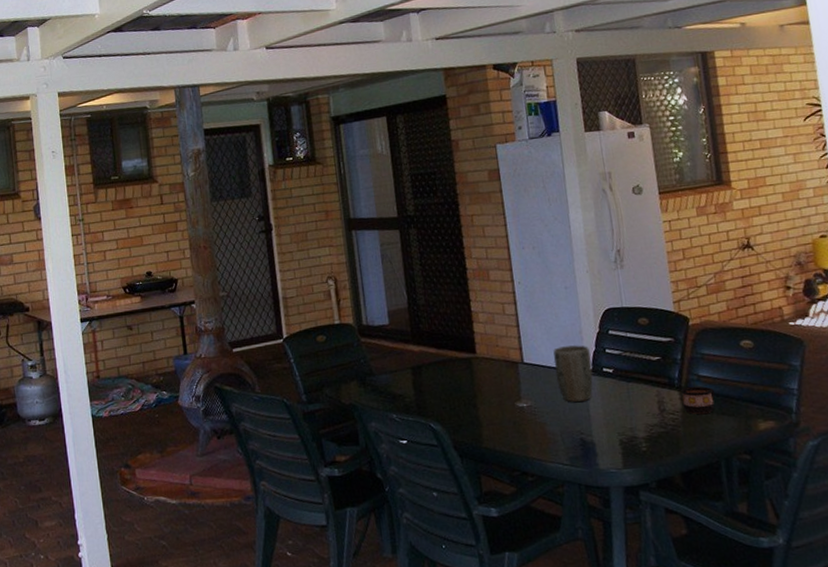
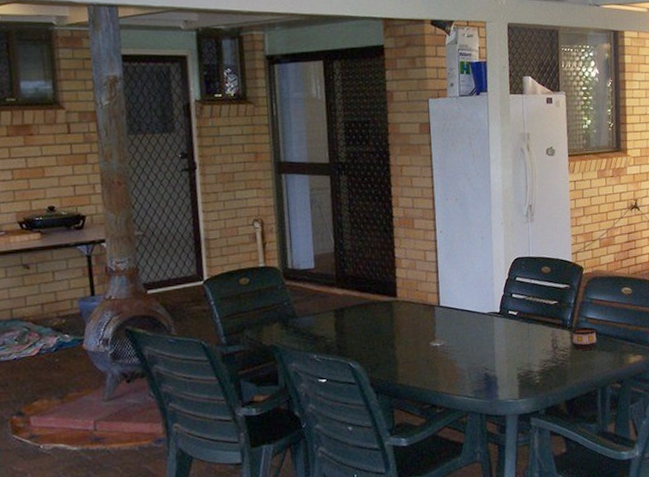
plant pot: present [553,344,593,402] -> none [466,289,500,342]

